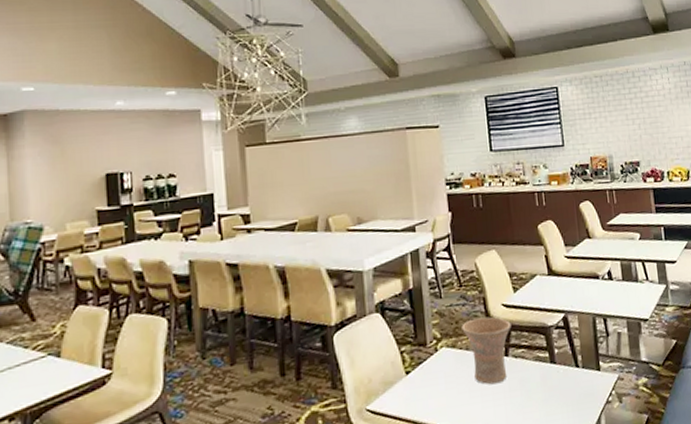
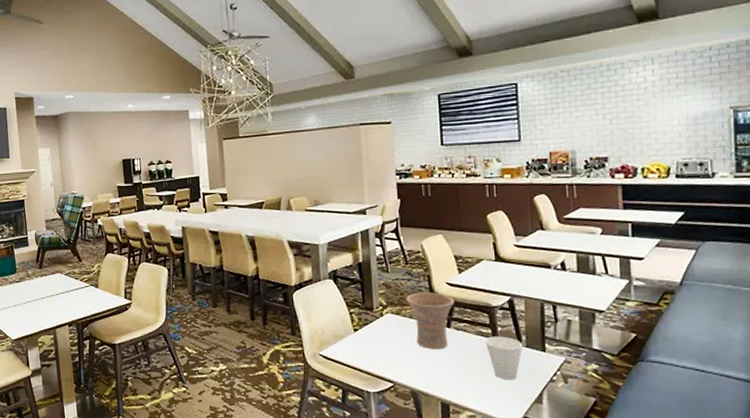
cup: none [543,358,580,409] -> present [485,336,524,380]

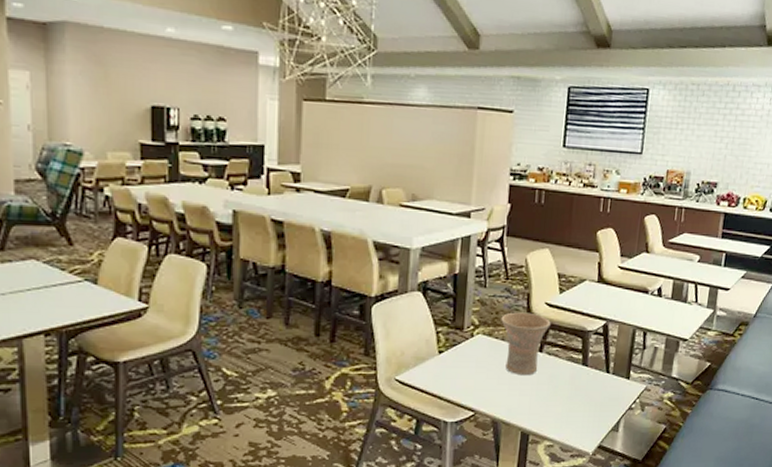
cup: present [485,336,524,380] -> none [574,362,610,408]

